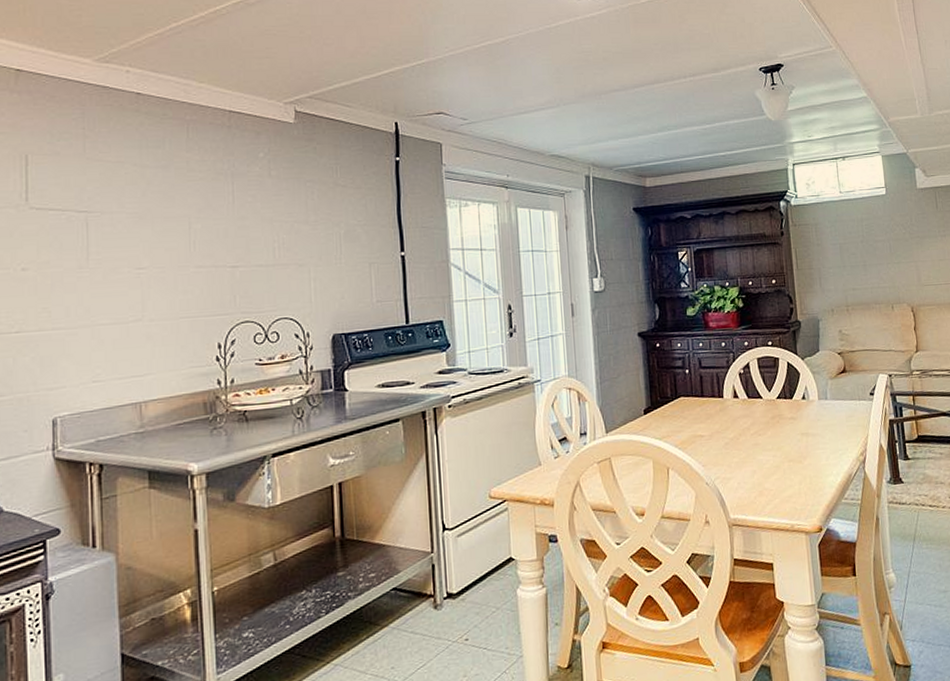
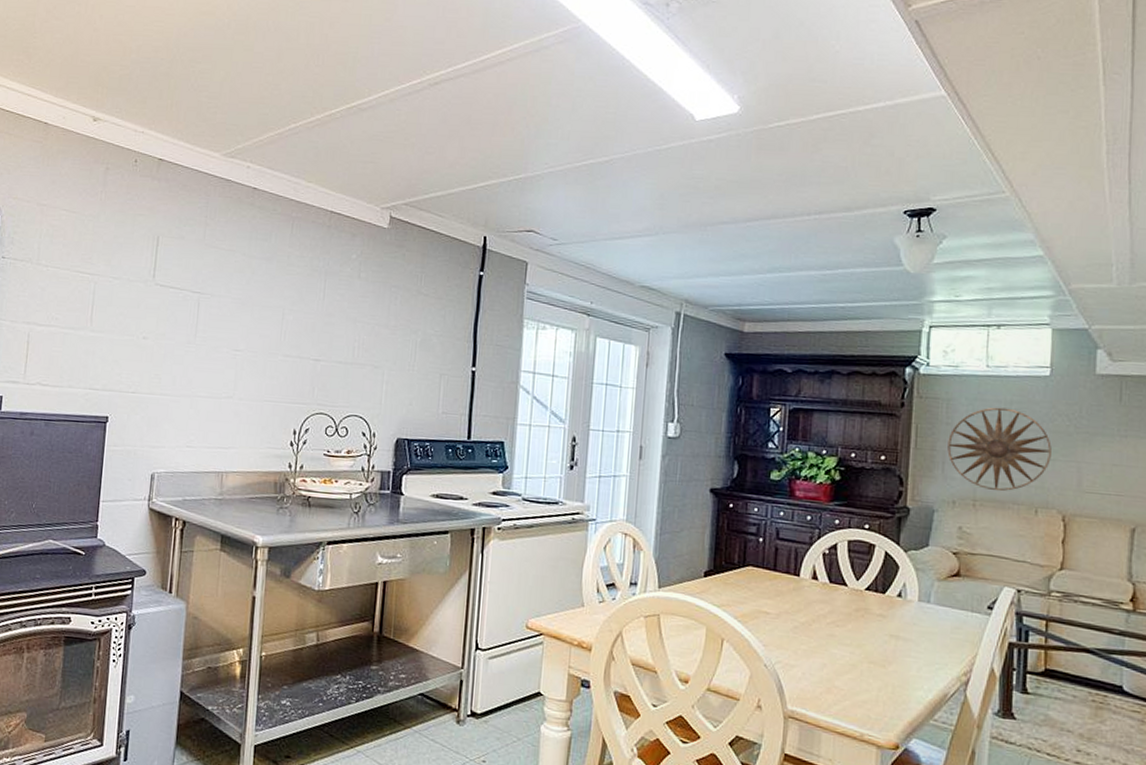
wall art: none [820,225,897,295] -> present [947,407,1052,491]

